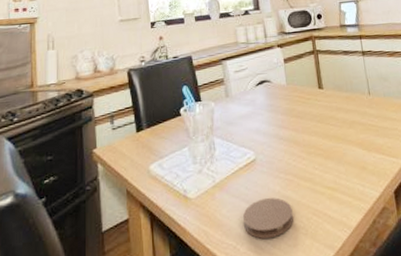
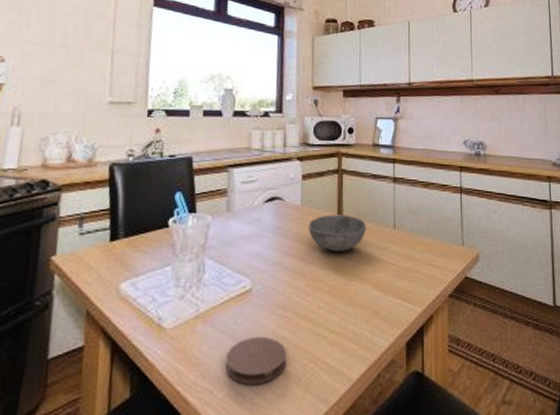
bowl: none [295,88,345,120] -> present [308,214,366,251]

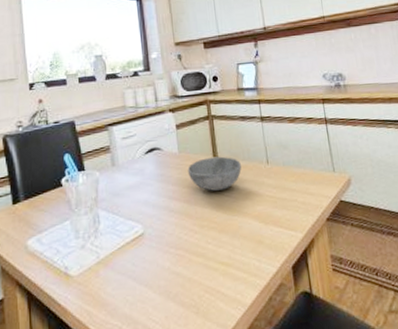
coaster: present [225,337,286,384] -> none [129,274,184,318]

